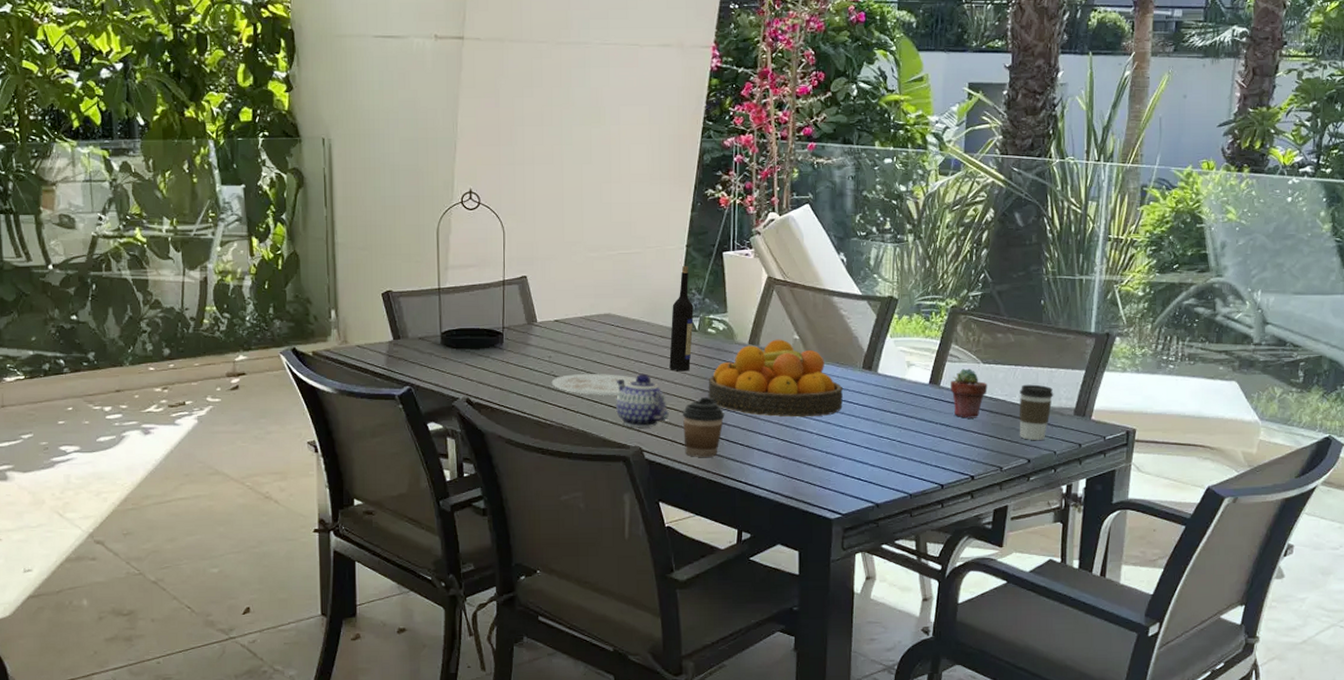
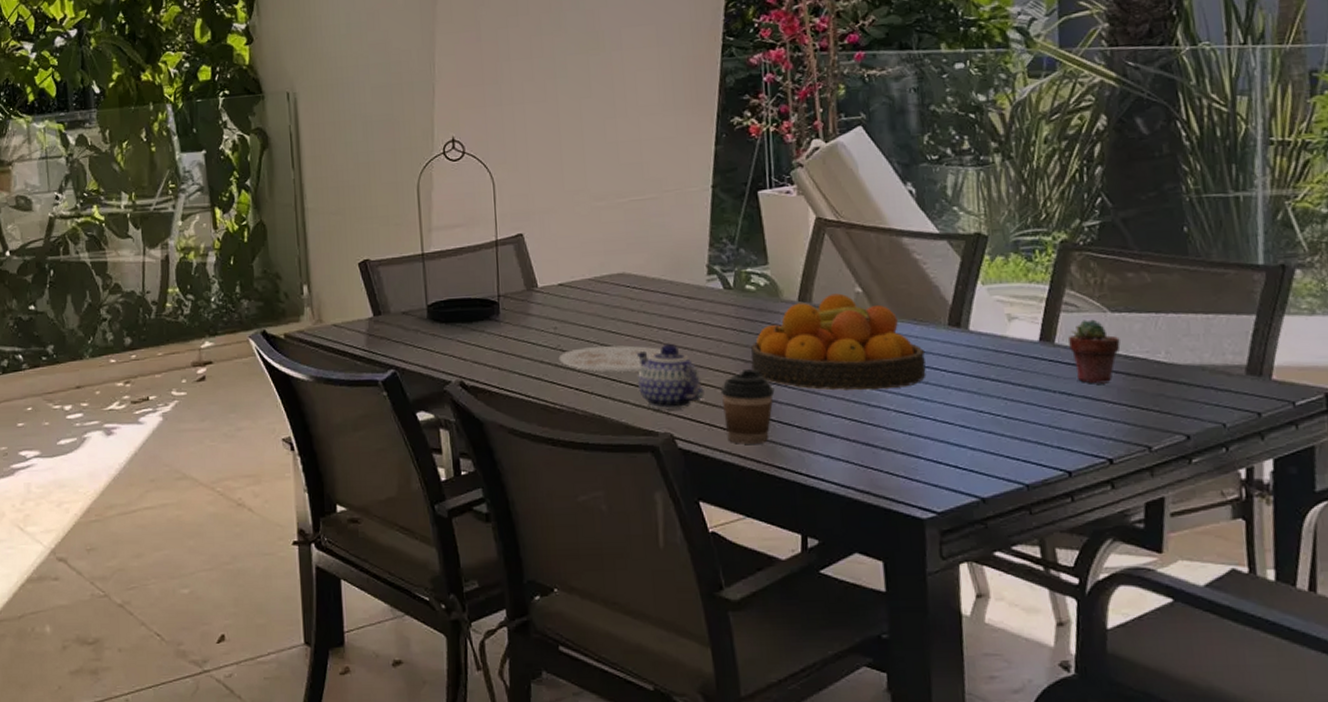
wine bottle: present [669,266,694,371] -> none [699,211,727,339]
coffee cup: present [1019,384,1054,441] -> none [1165,336,1215,411]

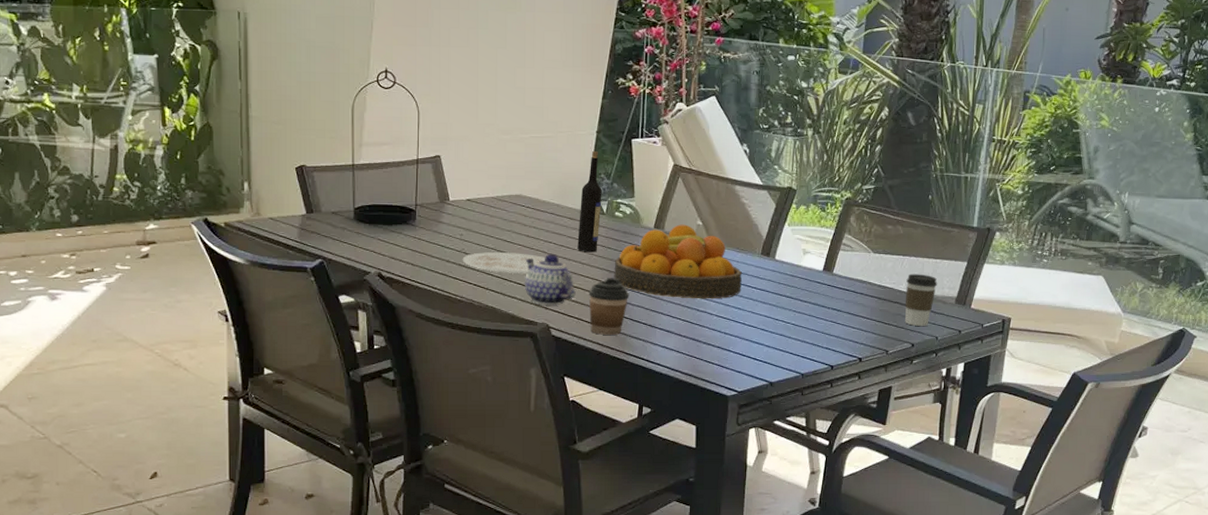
wine bottle: none [699,211,727,339] -> present [577,151,602,253]
potted succulent: present [1068,319,1121,384] -> none [843,257,877,304]
coffee cup: none [1165,336,1215,411] -> present [904,274,938,327]

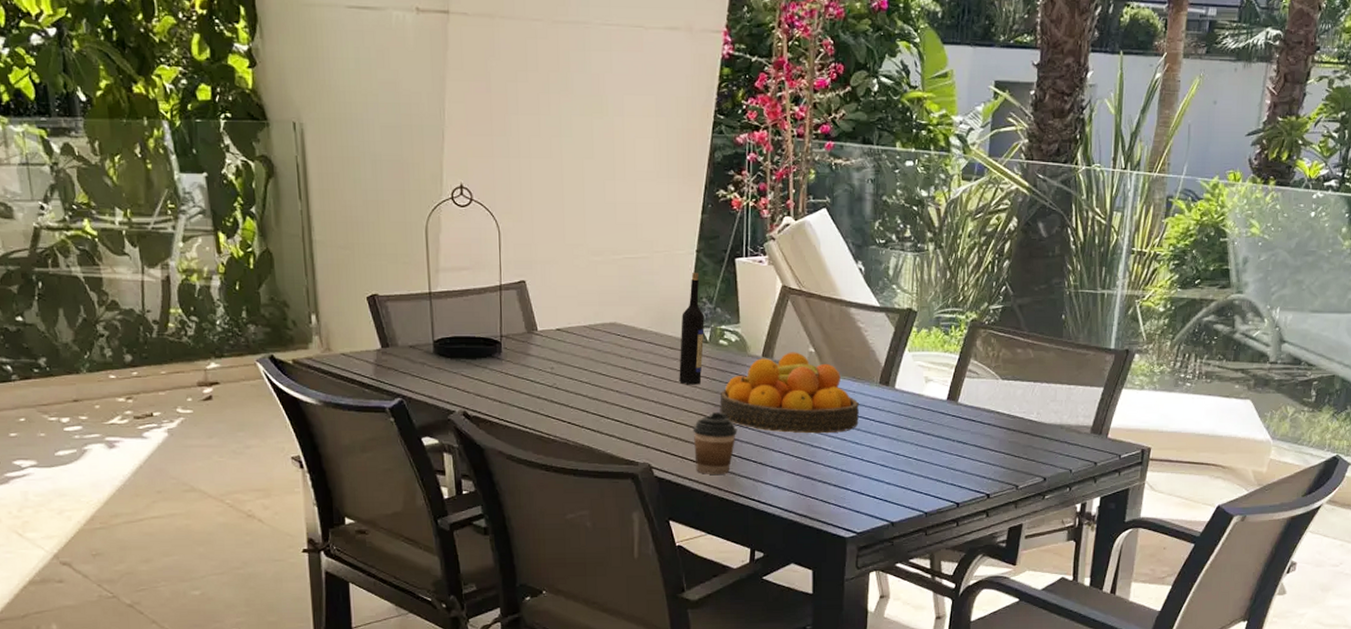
plate: present [462,252,546,275] -> none [554,387,645,411]
teapot: present [524,253,576,305] -> none [622,386,679,443]
coffee cup: present [904,274,938,327] -> none [1035,401,1072,459]

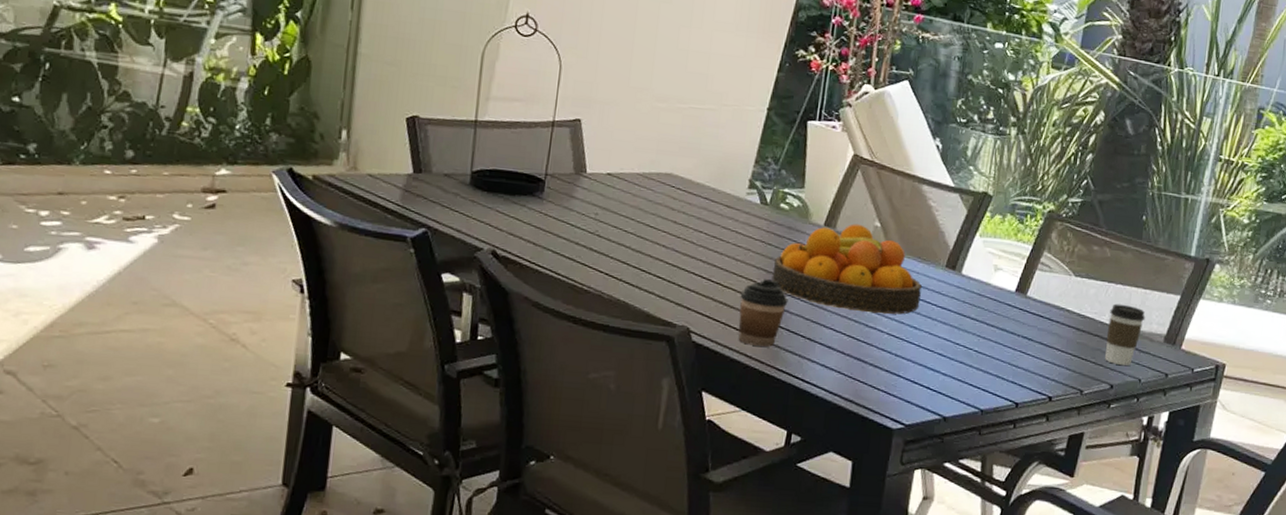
wine bottle: present [679,273,705,385] -> none [732,131,768,248]
coffee cup: none [1035,401,1072,459] -> present [1104,303,1146,366]

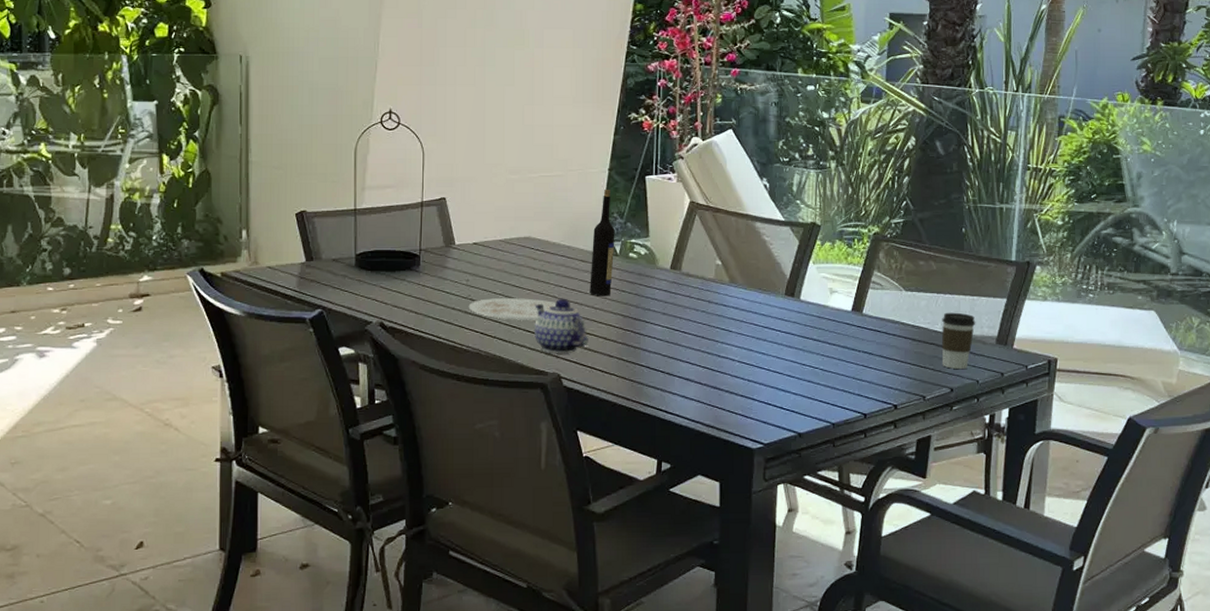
plate: none [594,236,694,267] -> present [468,298,557,321]
teapot: none [665,244,725,306] -> present [533,298,588,353]
wine bottle: none [732,131,768,248] -> present [590,190,615,296]
coffee cup: present [738,279,789,347] -> none [602,323,646,384]
fruit bowl: present [771,224,923,315] -> none [629,264,766,344]

